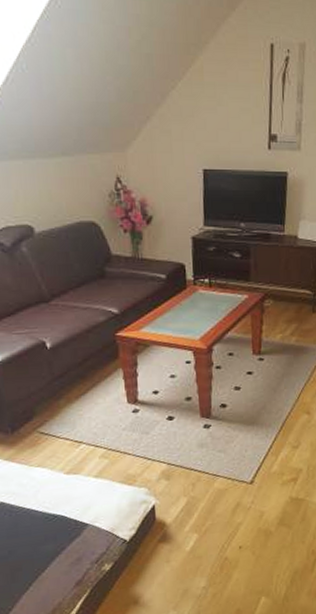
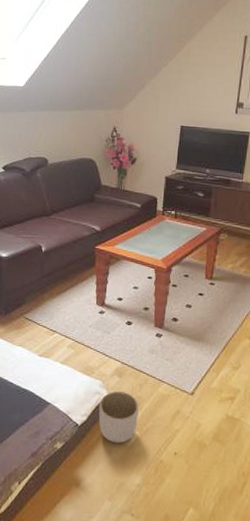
planter: none [148,494,195,551] -> present [98,391,139,444]

